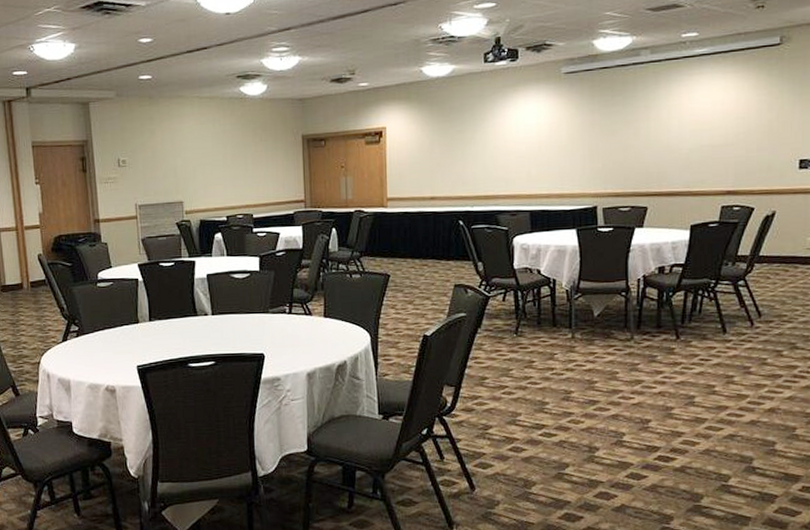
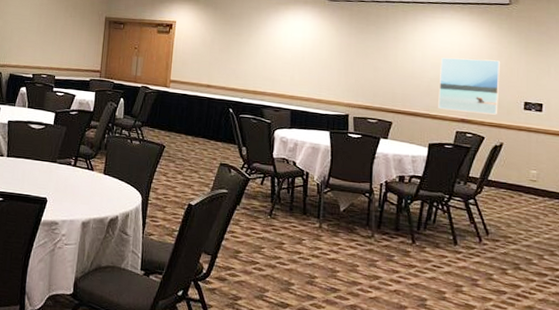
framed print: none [699,115,771,184] -> present [438,57,500,115]

